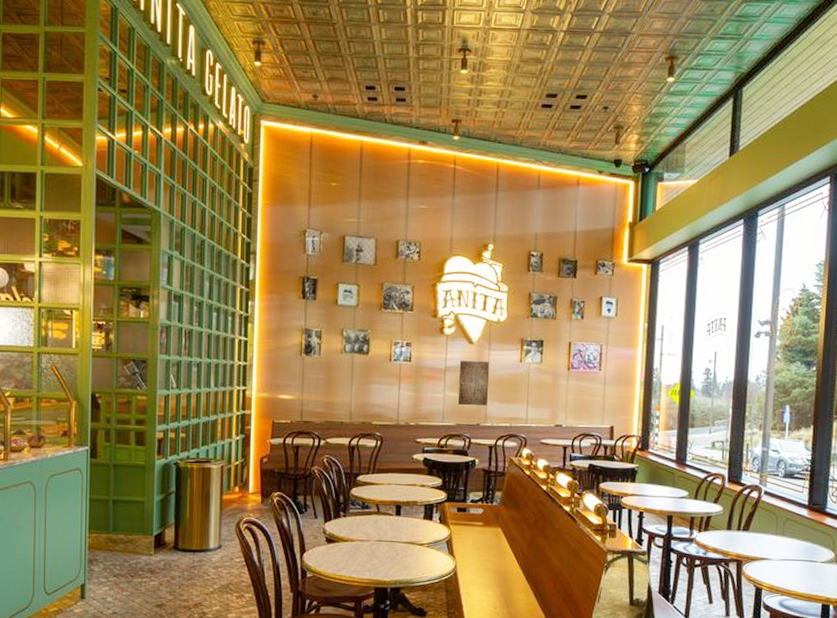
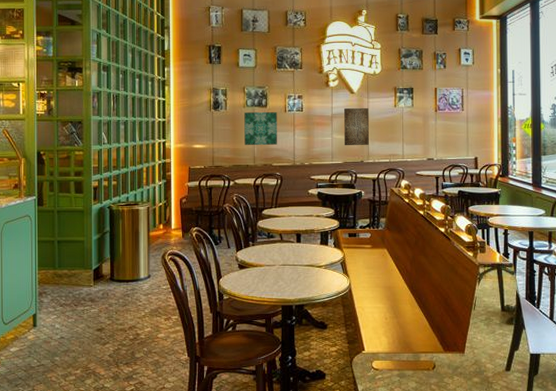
wall art: none [340,358,381,400] -> present [244,111,278,146]

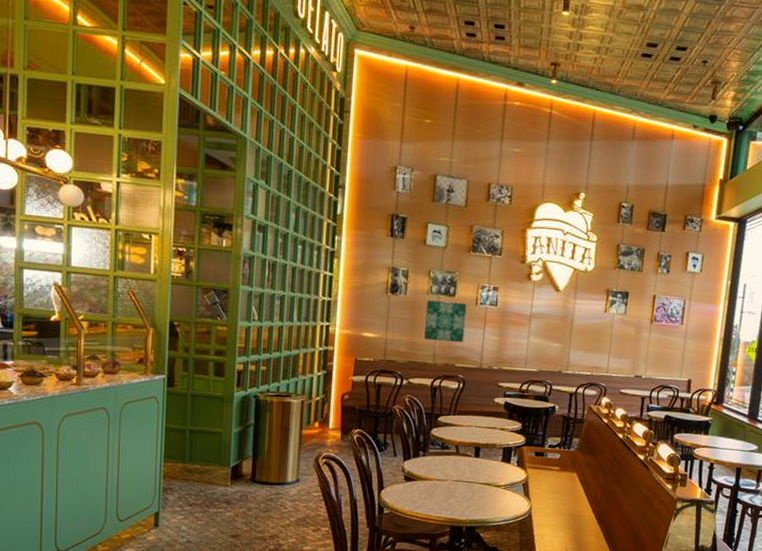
wall art: present [343,107,369,146] -> none [542,308,574,353]

